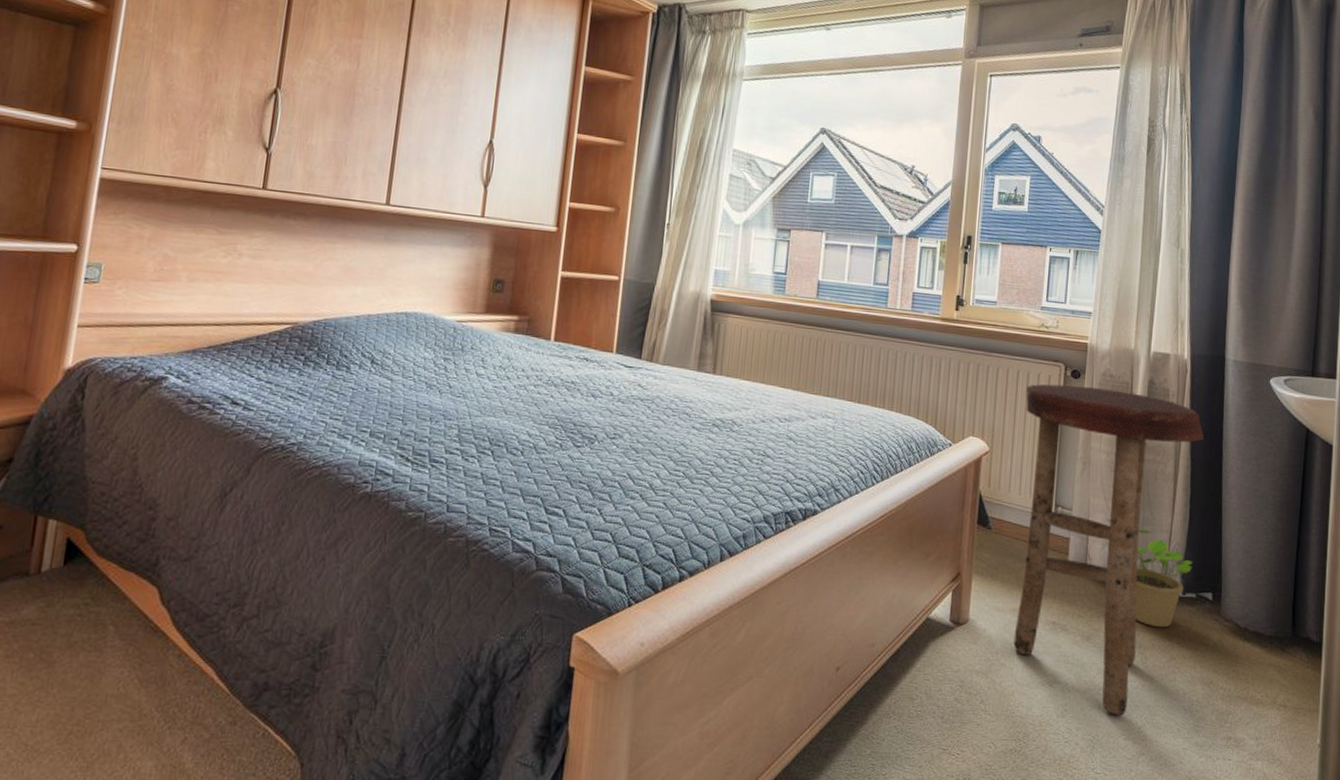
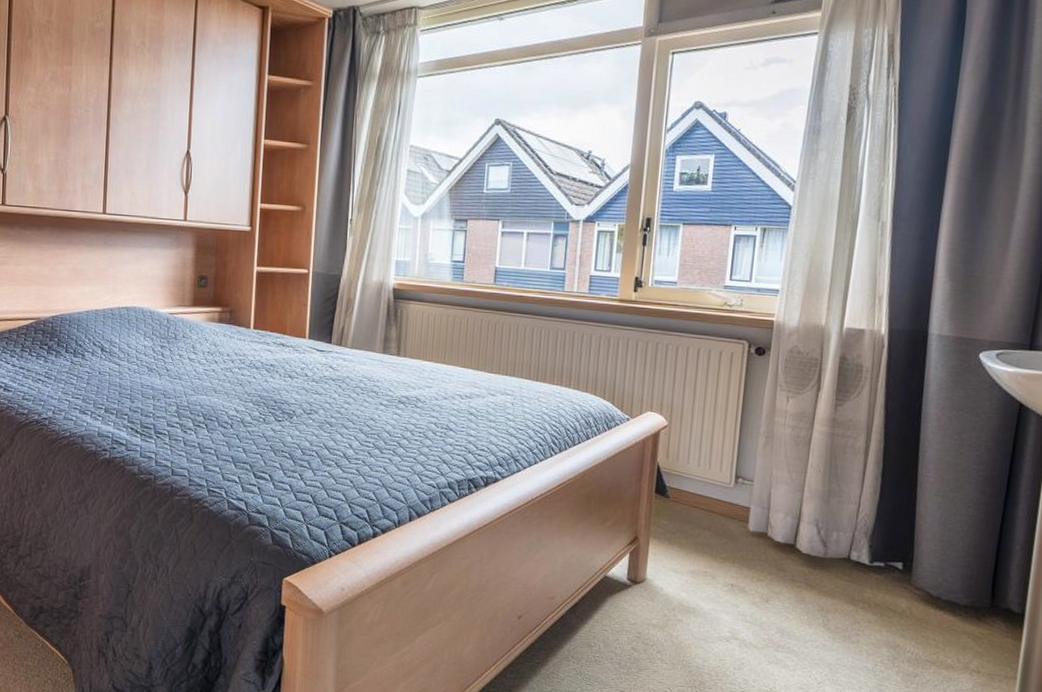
stool: present [1013,384,1204,716] -> none [690,361,900,672]
potted plant: present [1105,518,1194,628] -> none [788,490,883,594]

